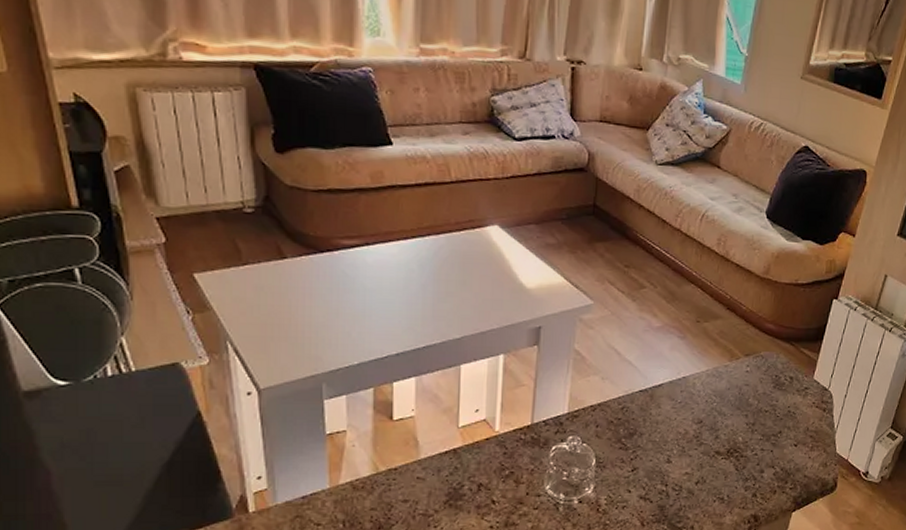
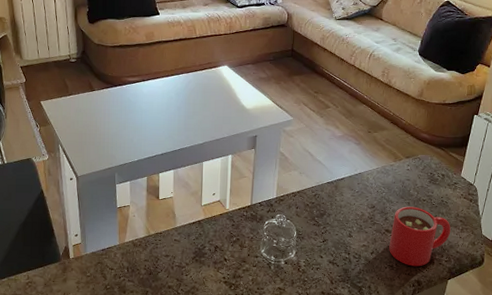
mug: none [719,420,799,498] -> present [389,206,451,267]

